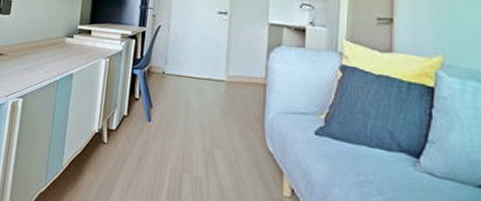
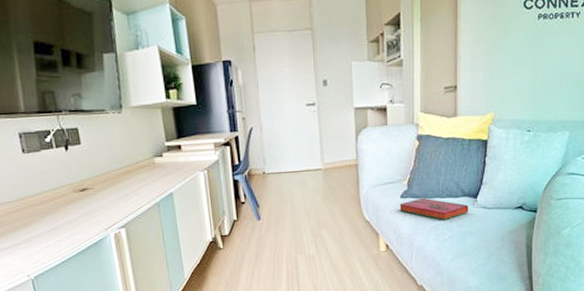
hardback book: none [312,140,408,177] -> present [399,198,469,220]

